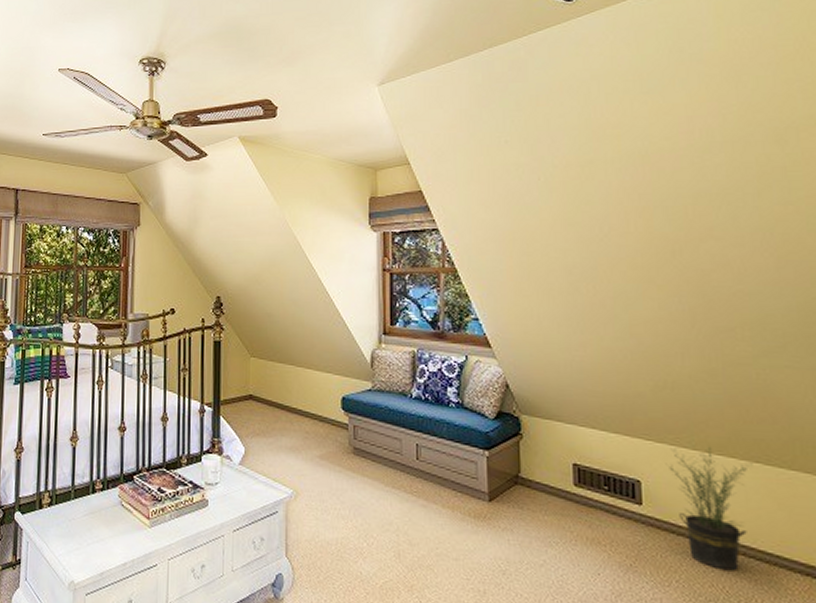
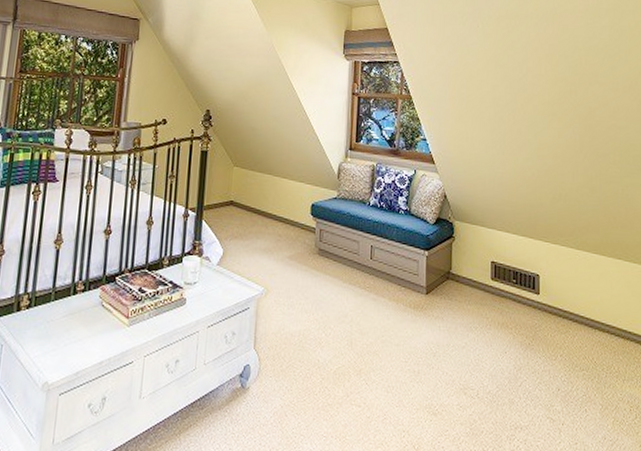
potted plant: present [669,446,753,571] -> none [560,247,617,346]

